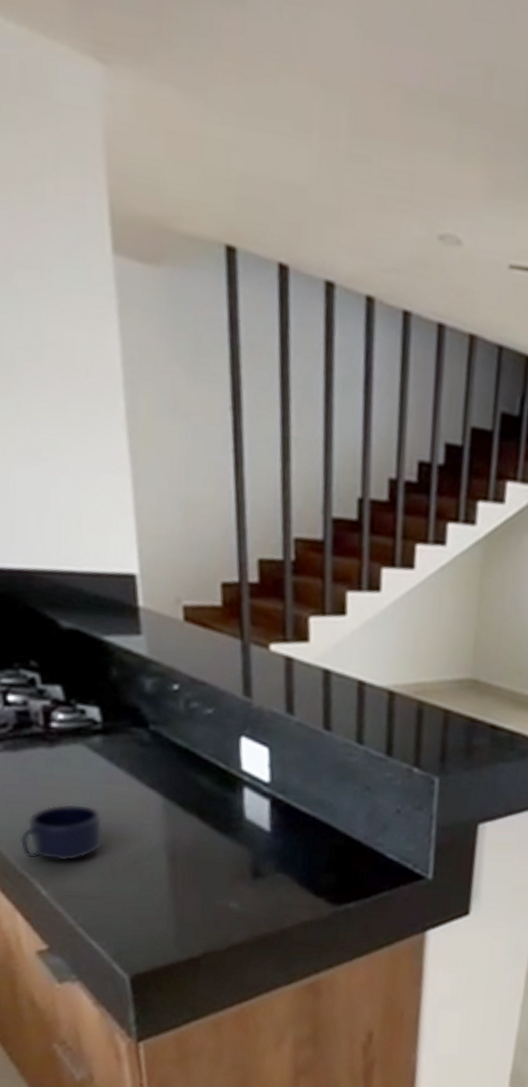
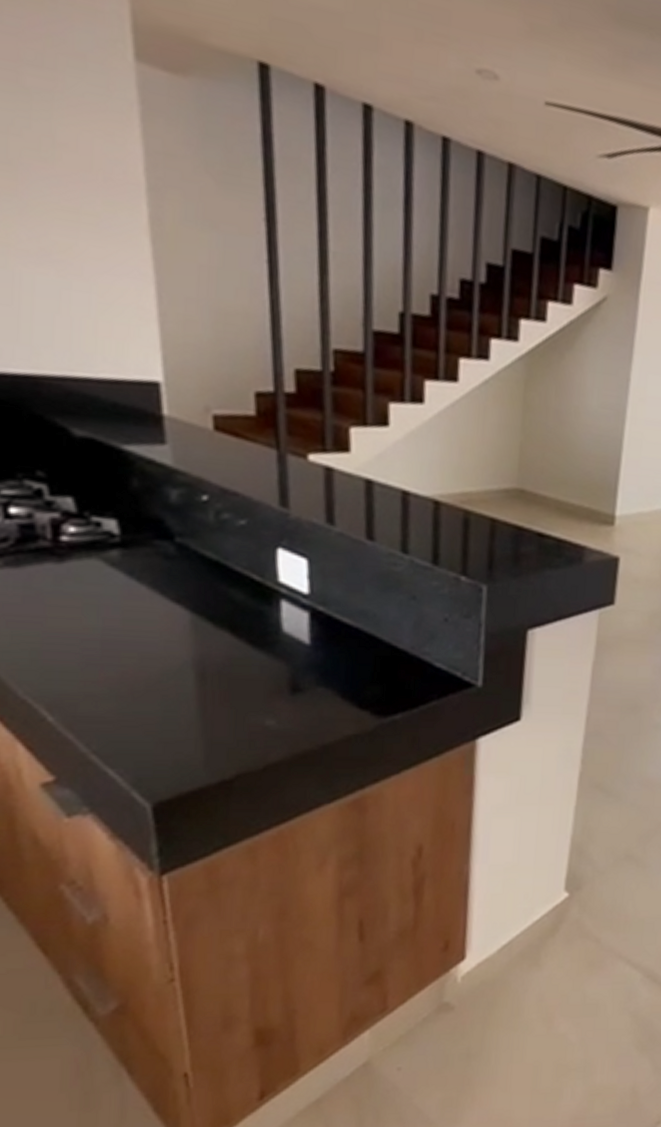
mug: present [19,803,105,862] -> none [21,621,123,684]

